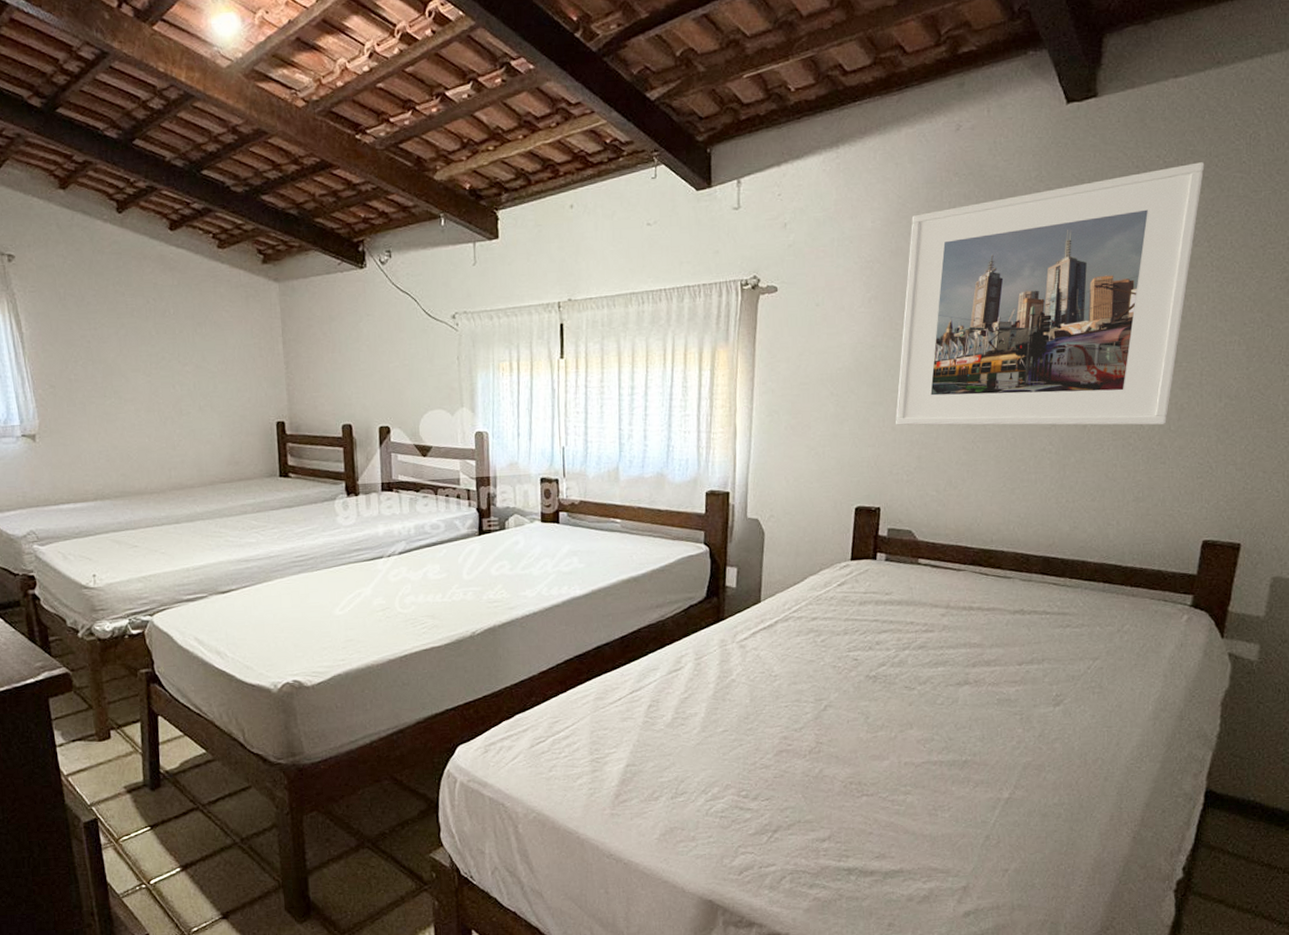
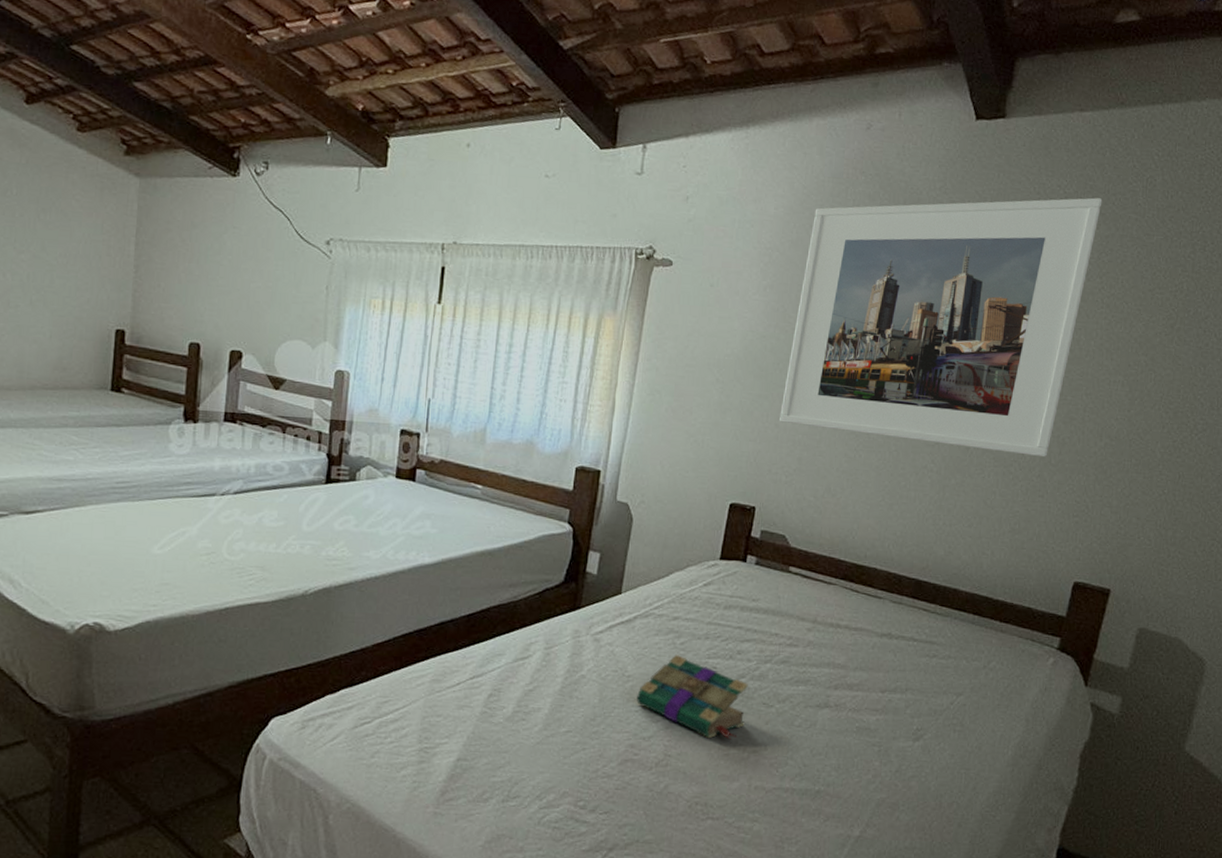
book: none [785,651,889,724] -> present [637,654,748,740]

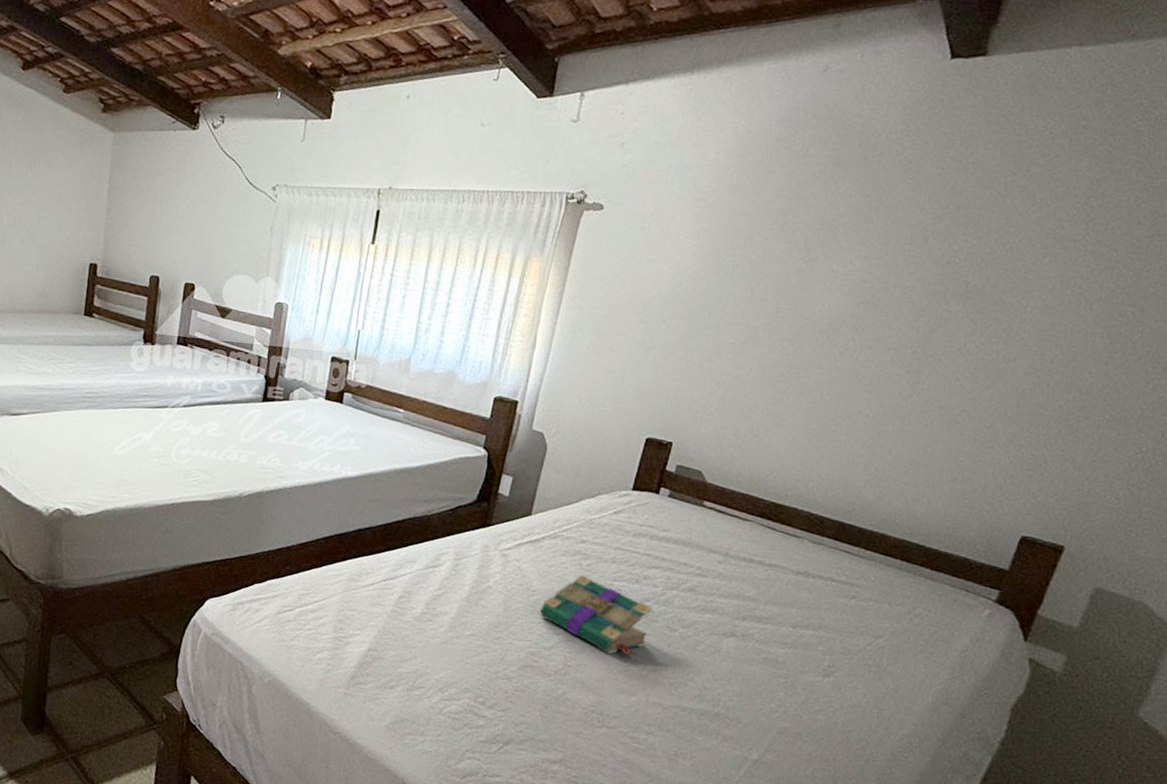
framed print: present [779,197,1103,458] -> none [704,138,1098,409]

